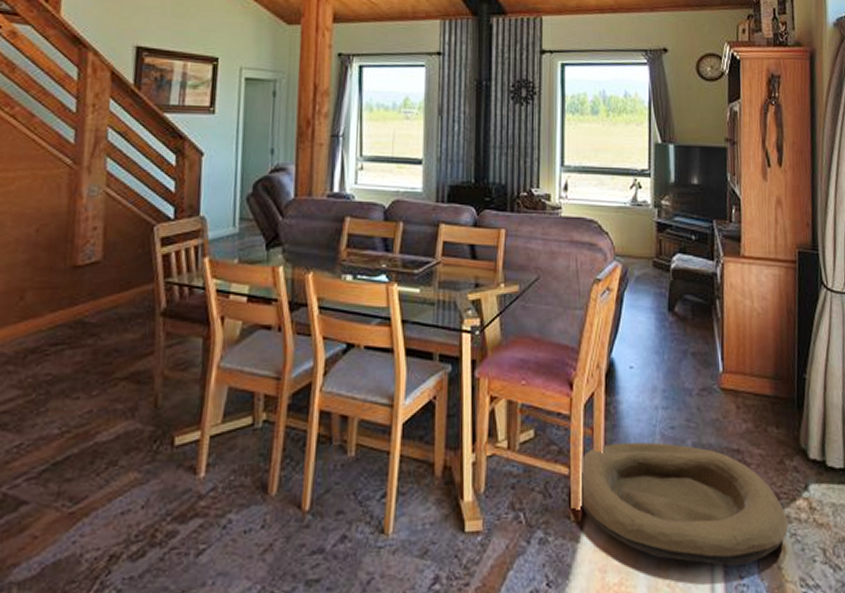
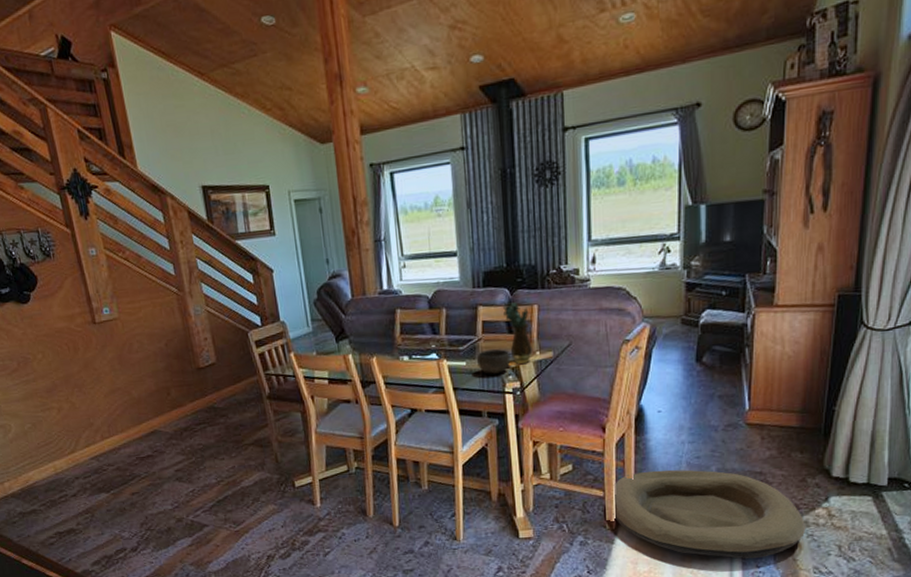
bowl: none [433,277,472,306] -> present [477,349,511,374]
vase: none [468,220,496,296] -> present [503,301,533,364]

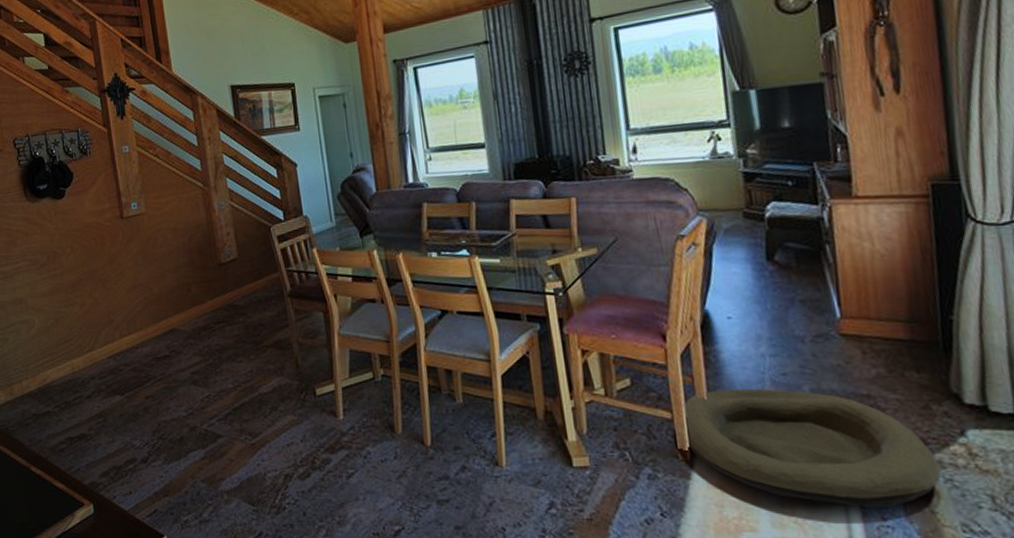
bowl: present [477,349,511,374] -> none [512,245,550,273]
vase: present [503,301,533,364] -> none [537,193,574,262]

